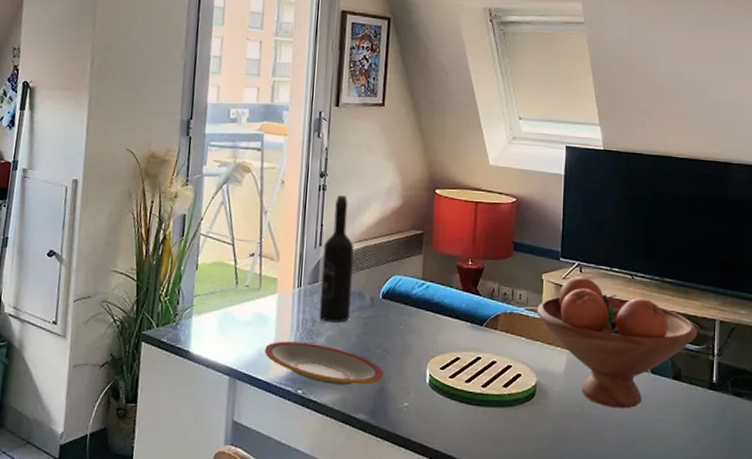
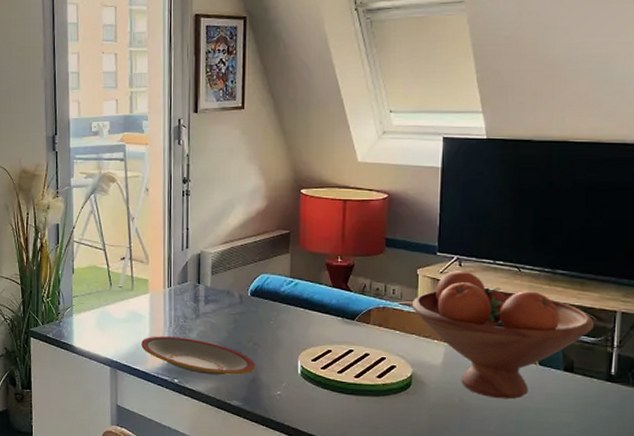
wine bottle: present [320,195,354,323] -> none [190,199,221,319]

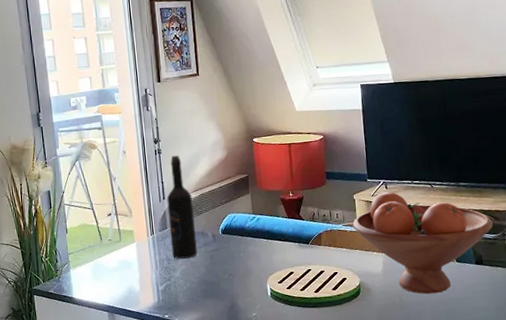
plate: present [141,336,255,375] -> none [133,277,232,308]
wine bottle: none [190,199,221,319] -> present [166,155,197,259]

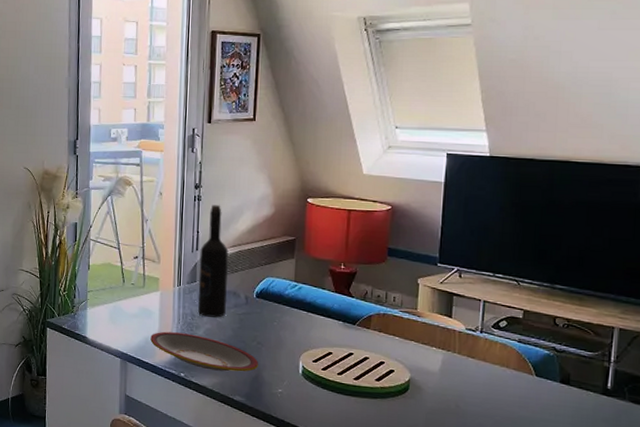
plate: none [133,277,232,308] -> present [150,331,258,372]
fruit bowl: present [352,192,494,295] -> none [411,281,592,408]

